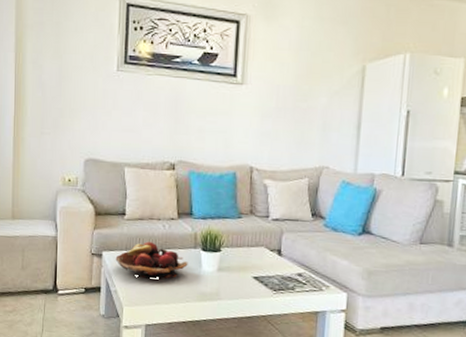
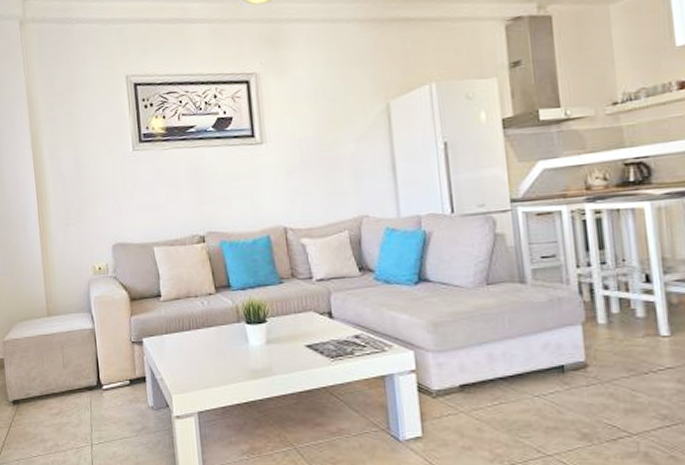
fruit basket: present [115,241,188,280] -> none [156,321,234,362]

